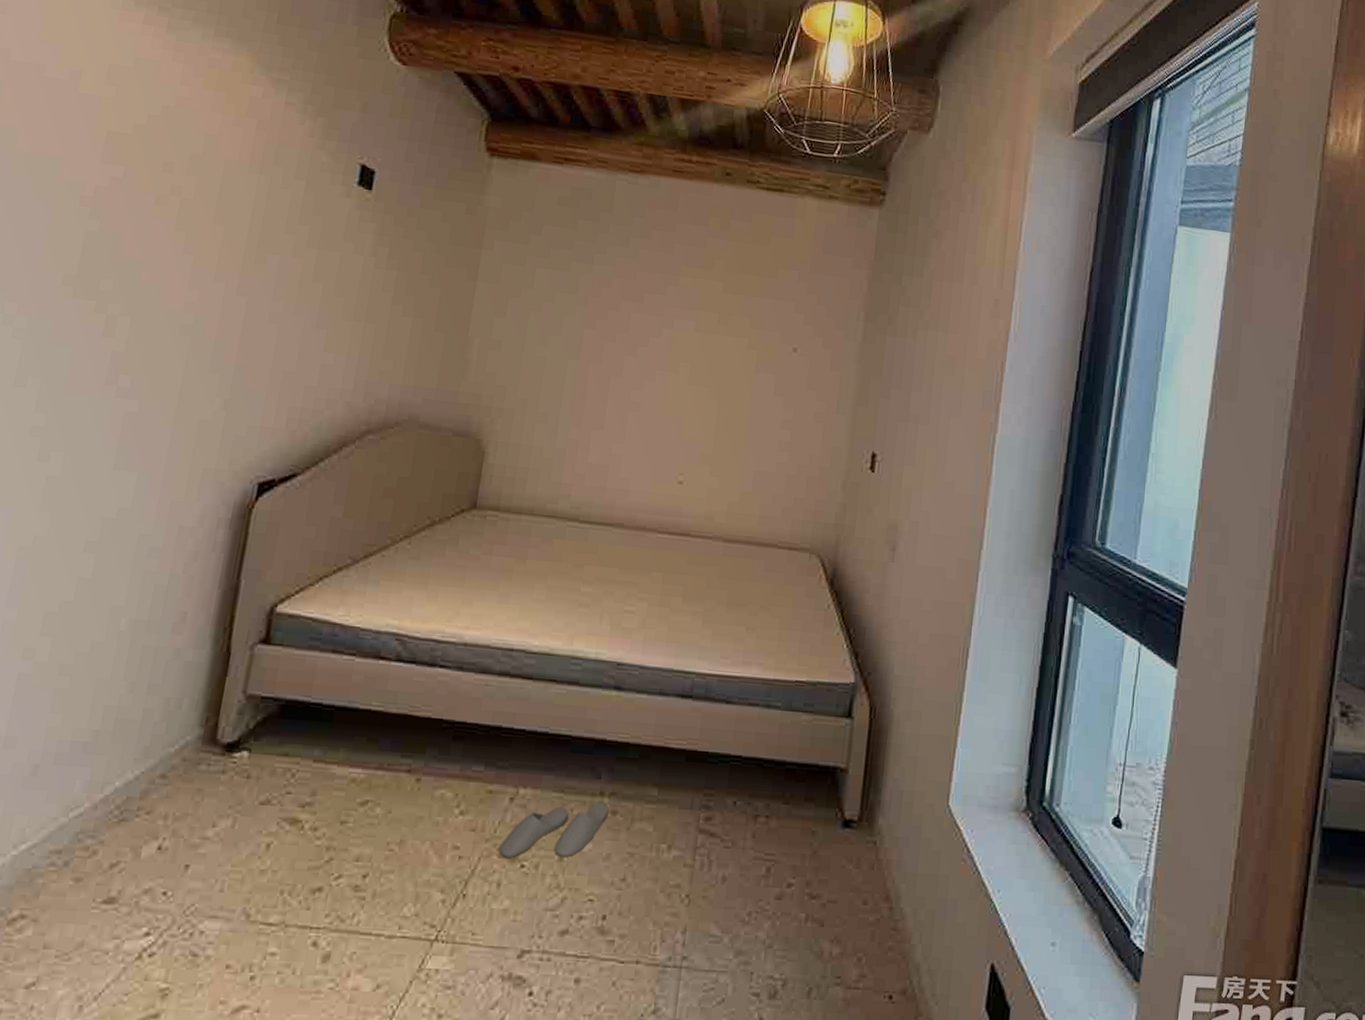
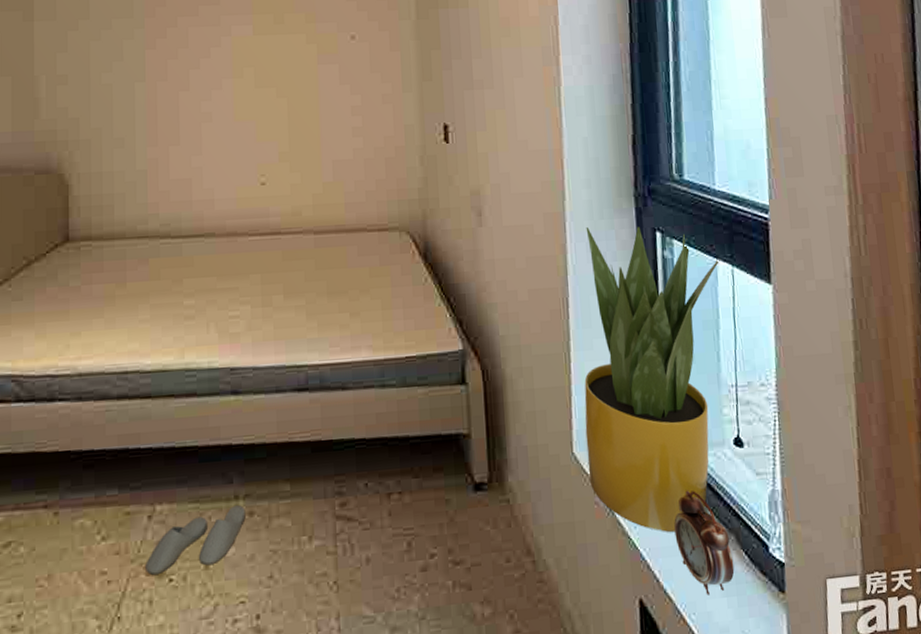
planter: none [960,580,1130,903] -> present [584,227,721,533]
alarm clock: none [1037,862,1093,972] -> present [674,490,735,595]

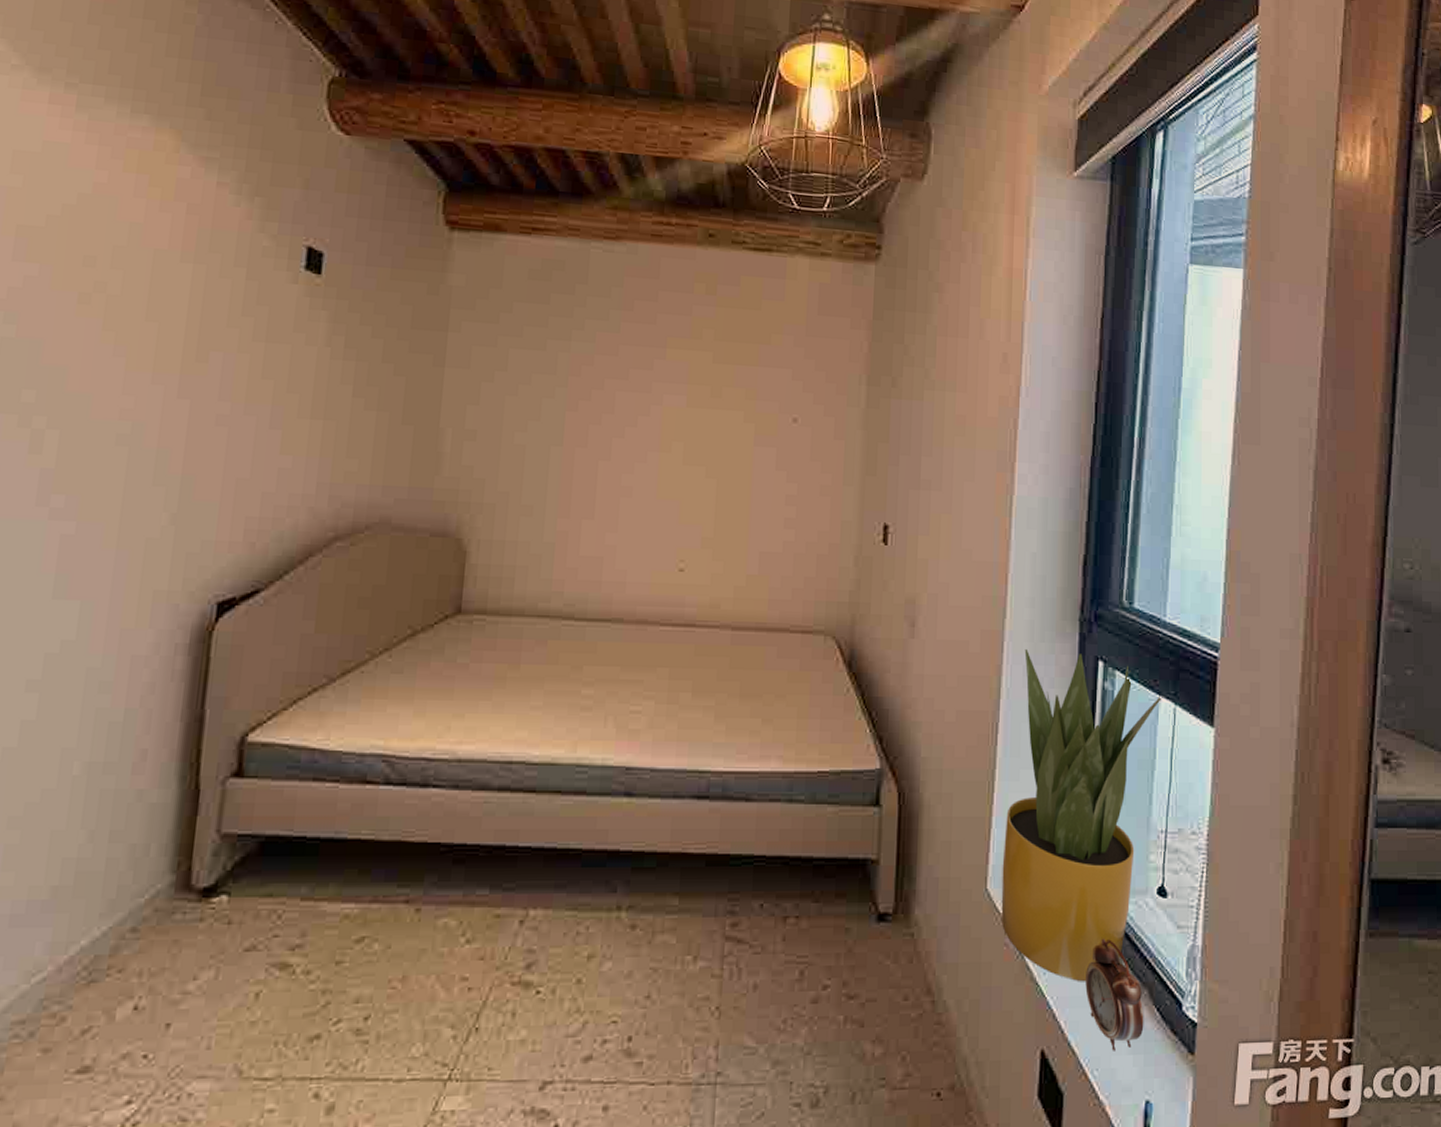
slippers: present [145,505,246,575] -> none [511,917,627,985]

